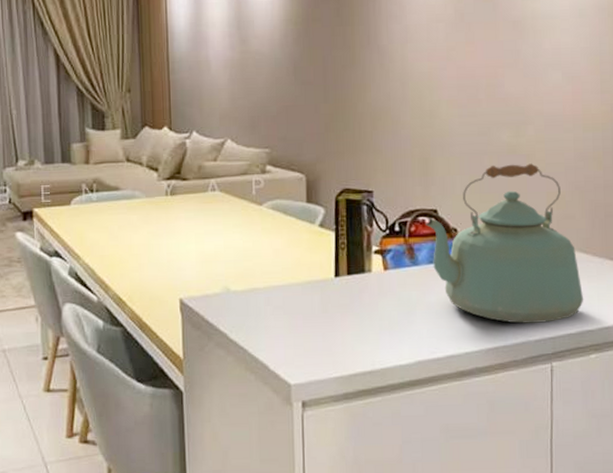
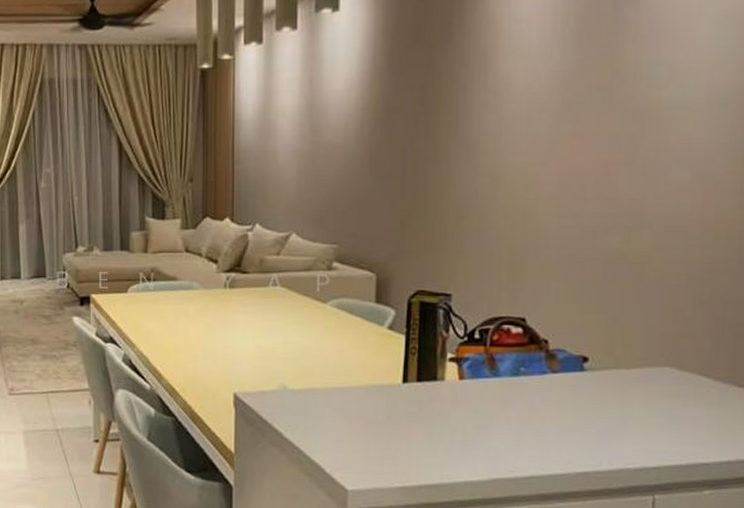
kettle: present [426,163,584,324] -> none [511,272,701,451]

